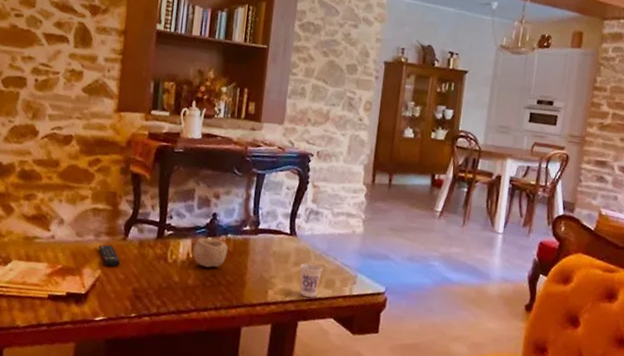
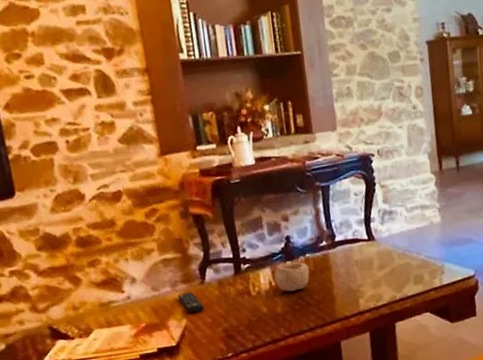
cup: present [300,263,323,297] -> none [385,263,409,298]

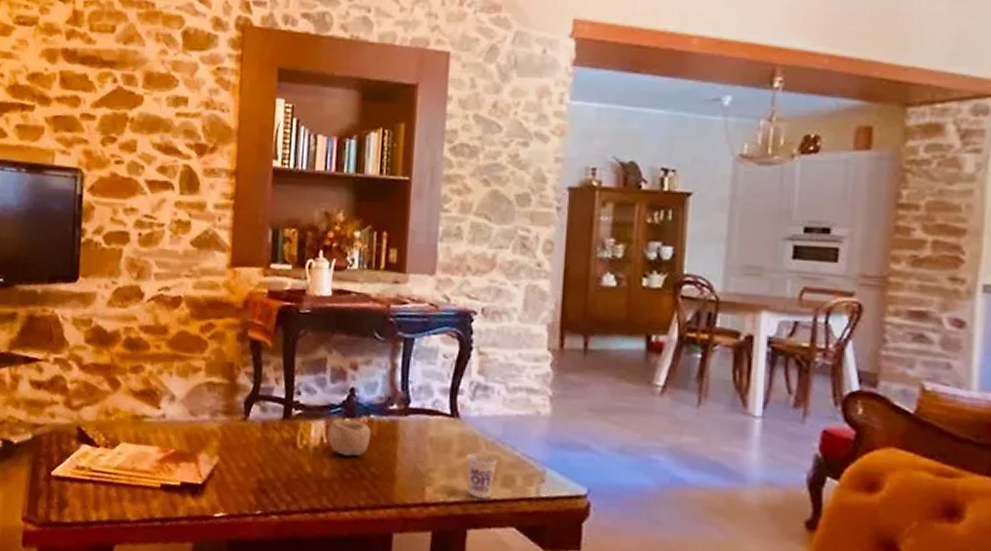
remote control: present [177,292,205,313] -> none [215,425,242,452]
cup: none [385,263,409,298] -> present [466,453,497,499]

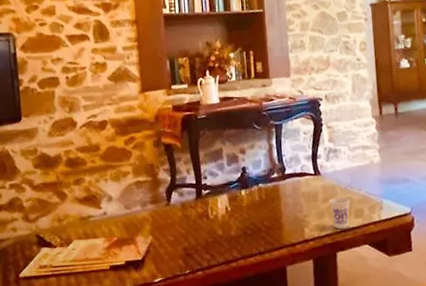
bowl: present [327,418,371,457] -> none [230,190,262,218]

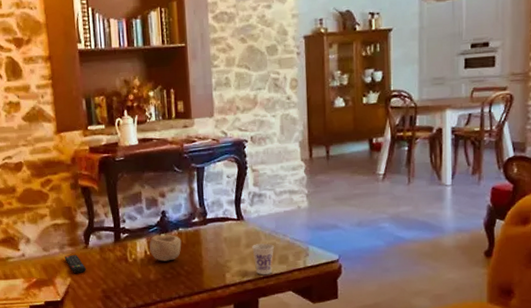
remote control: none [146,212,168,231] -> present [64,255,87,273]
bowl: none [230,190,262,218] -> present [149,234,182,262]

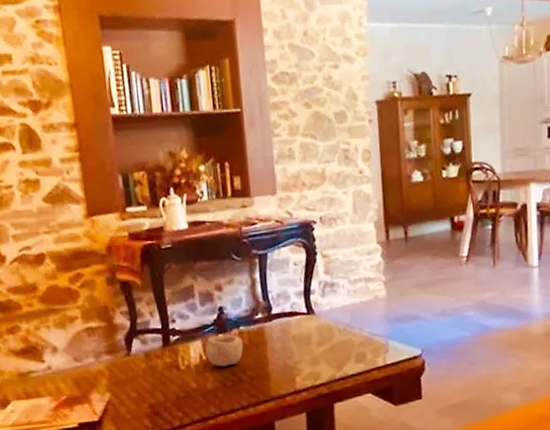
remote control: present [64,255,87,273] -> none [101,364,130,387]
cup: present [252,243,274,275] -> none [325,339,350,376]

